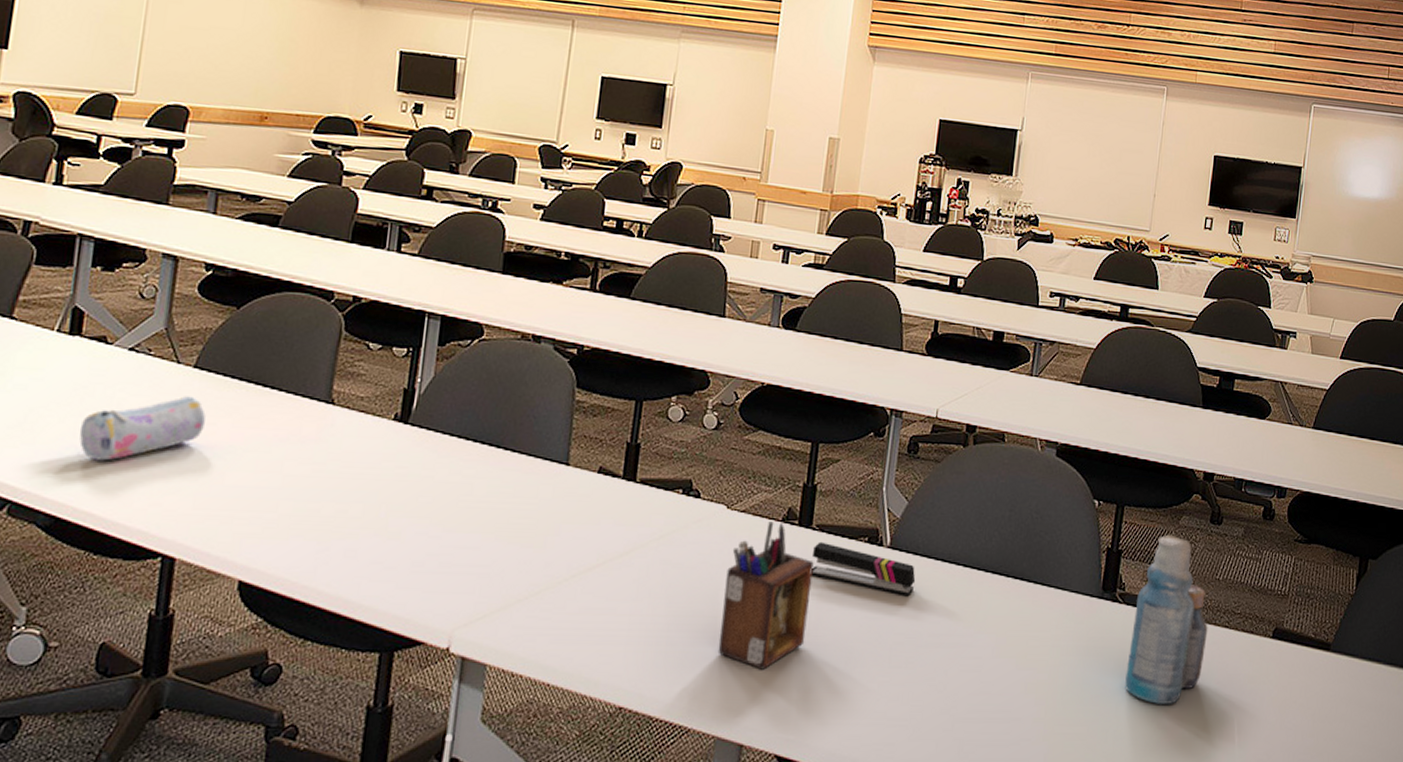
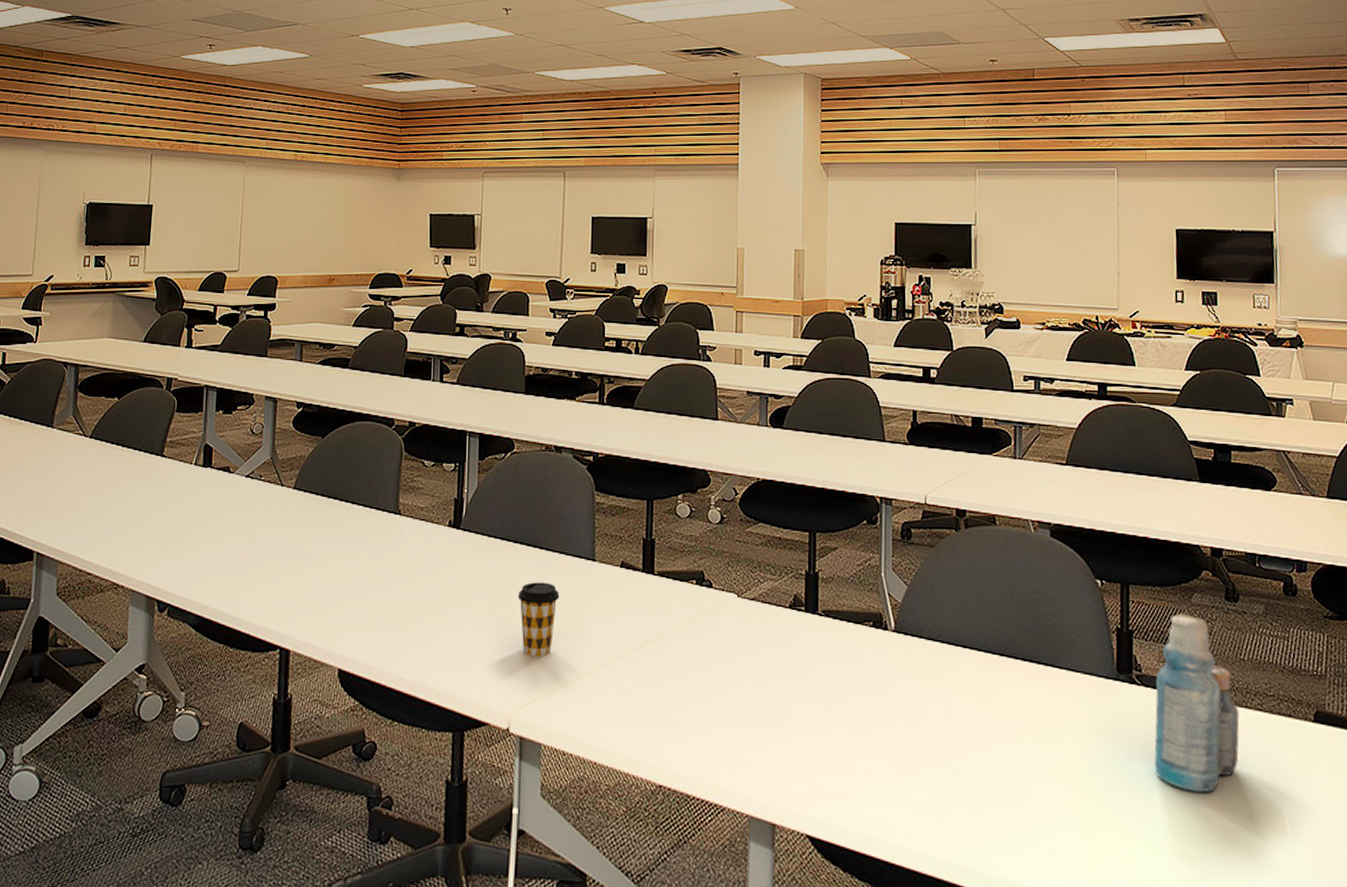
pencil case: present [79,396,206,461] -> none [214,513,305,570]
coffee cup: none [472,486,524,570] -> present [517,582,560,657]
desk organizer: present [718,521,814,670] -> none [743,608,824,751]
stapler: present [811,541,916,597] -> none [820,626,924,680]

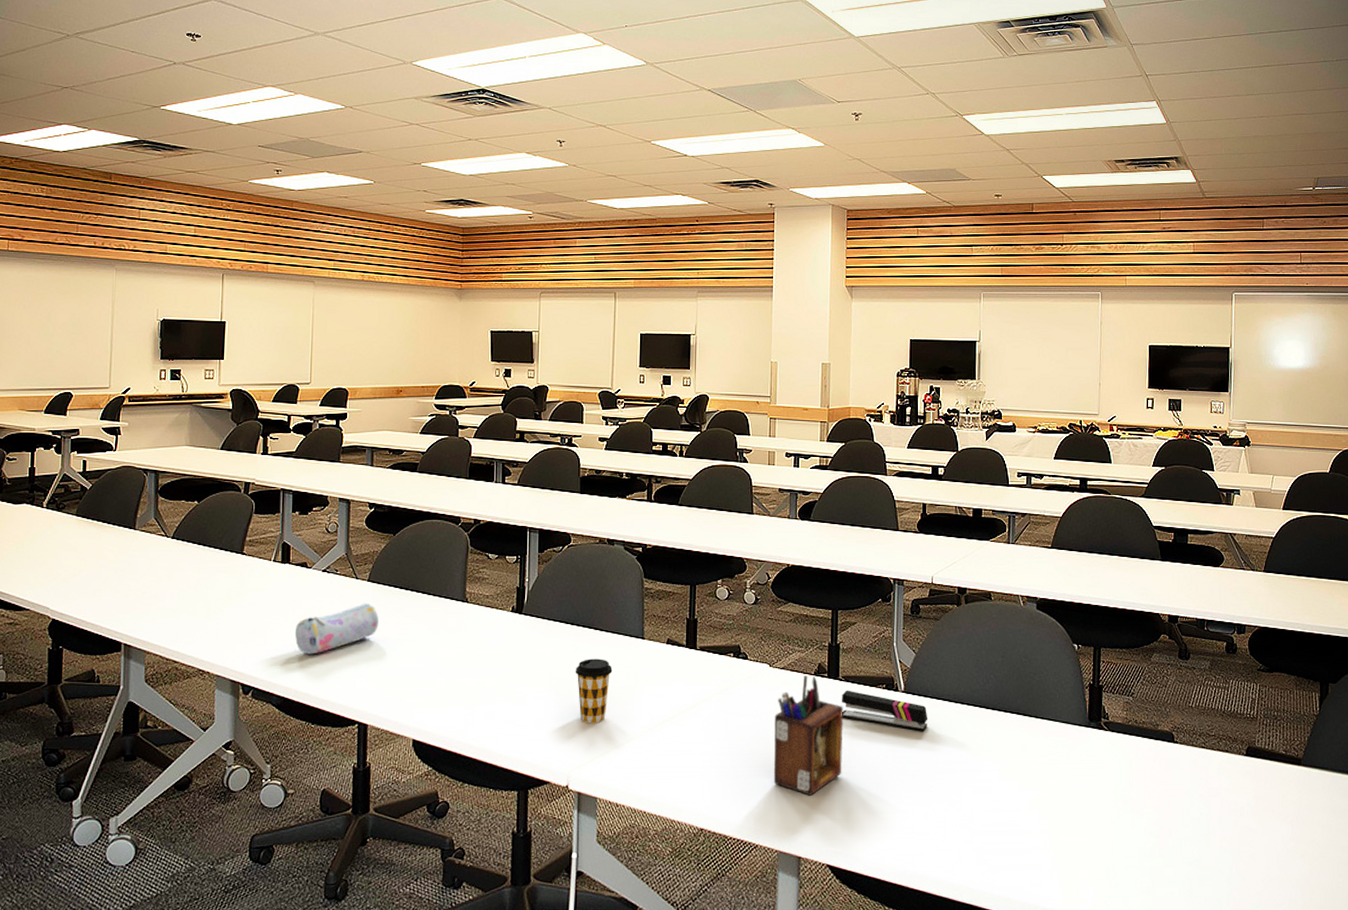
pencil case: none [214,513,305,570] -> present [294,603,379,655]
desk organizer: none [743,608,824,751] -> present [773,675,843,796]
stapler: none [820,626,924,680] -> present [841,690,928,732]
bottle: present [1154,613,1240,792] -> none [1117,670,1187,815]

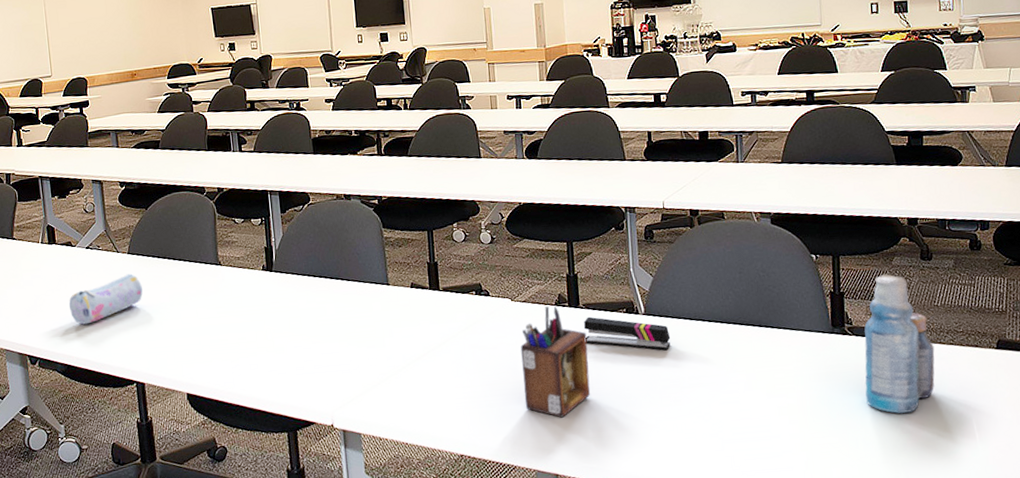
coffee cup: present [575,659,613,723] -> none [327,306,363,367]
bottle: none [1117,670,1187,815] -> present [864,273,935,413]

